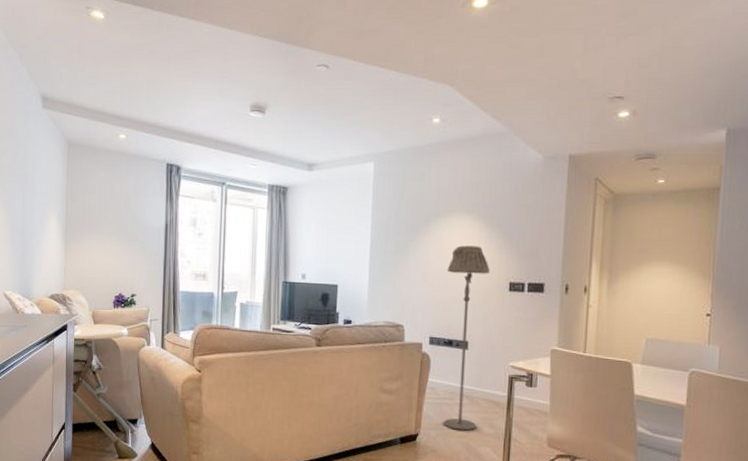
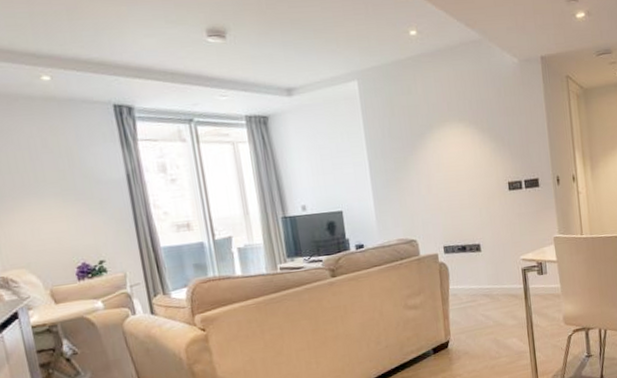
floor lamp: present [444,245,491,431] -> none [448,152,501,329]

